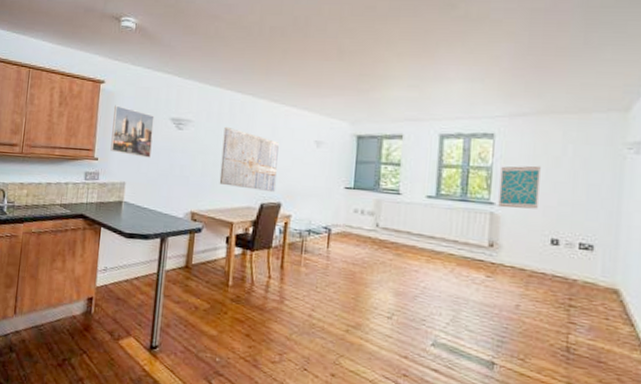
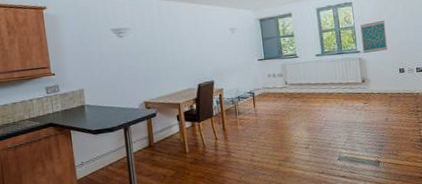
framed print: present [110,105,155,158] -> none [60,26,101,66]
wall art: present [219,126,279,193] -> none [157,28,208,76]

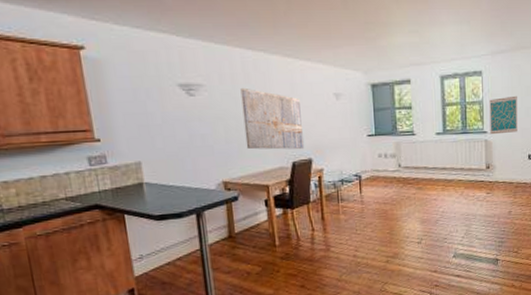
wall art: none [157,28,208,76] -> present [240,87,305,150]

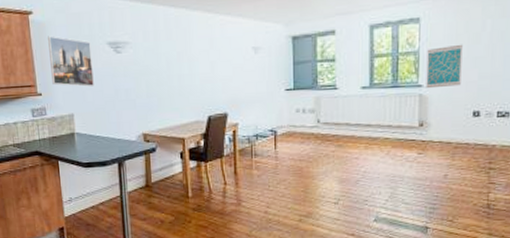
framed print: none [105,74,164,132] -> present [48,36,94,87]
wall art: present [240,87,305,150] -> none [162,44,221,104]

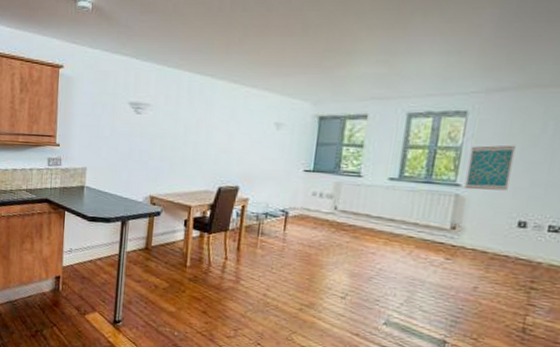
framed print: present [48,36,94,87] -> none [71,90,113,143]

